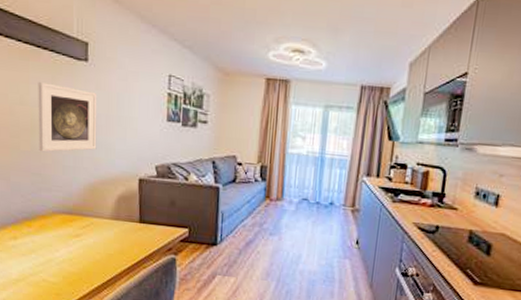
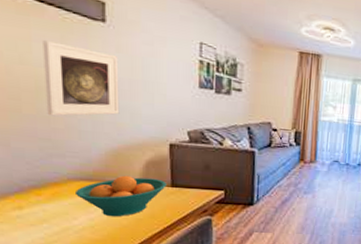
fruit bowl: none [57,210,135,251] -> present [74,175,166,217]

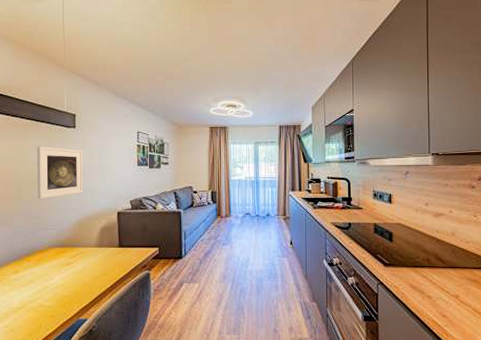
fruit bowl: present [74,175,166,217] -> none [52,240,116,276]

